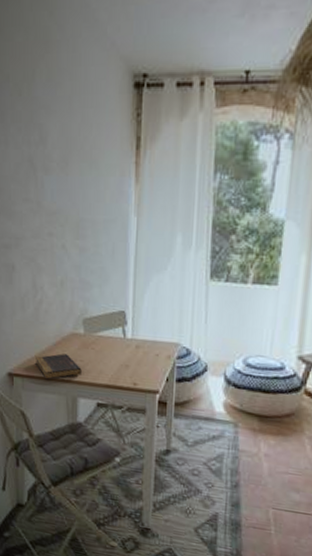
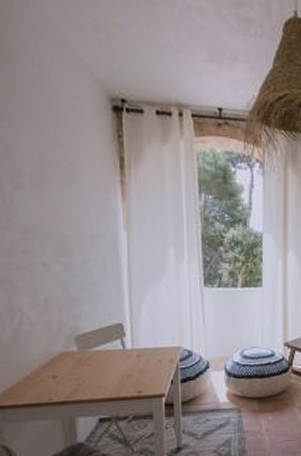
book: present [36,353,82,380] -> none [18,375,78,406]

